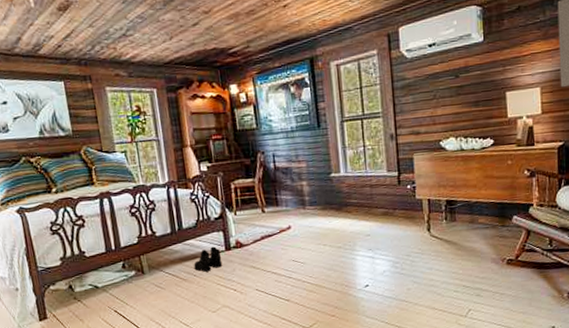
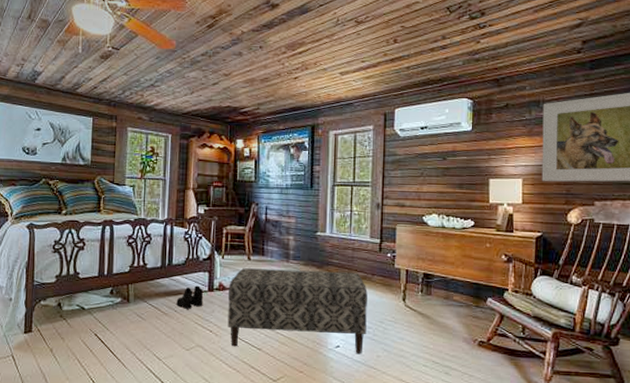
bench: none [246,209,394,302] -> present [227,268,368,354]

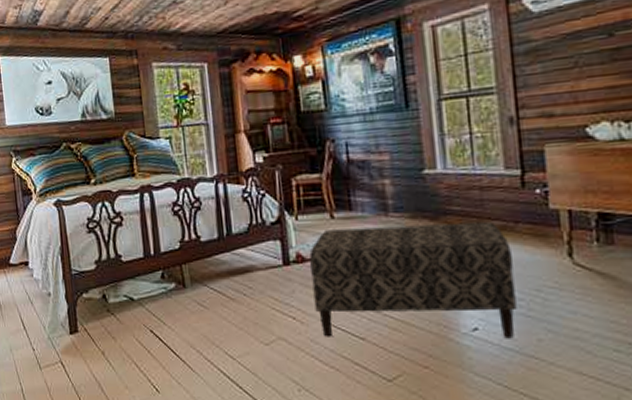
boots: present [176,285,204,309] -> none [243,259,279,291]

